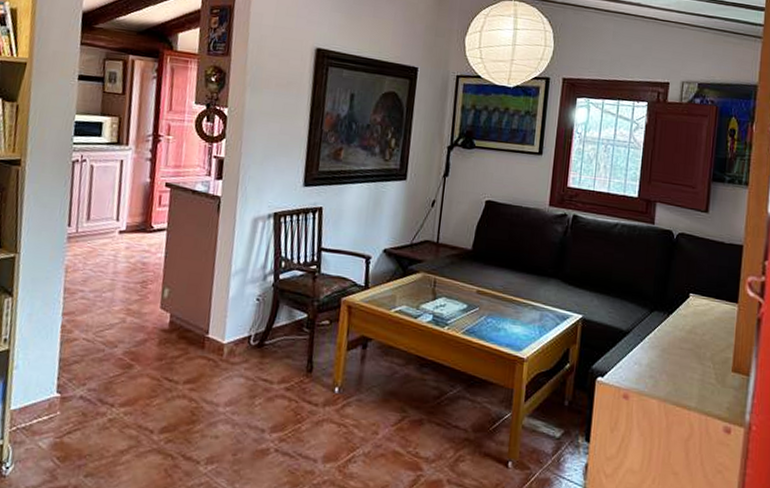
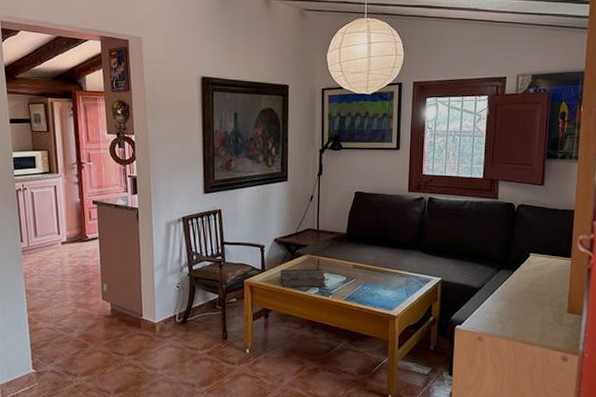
book: none [386,288,442,315] -> present [280,268,326,288]

